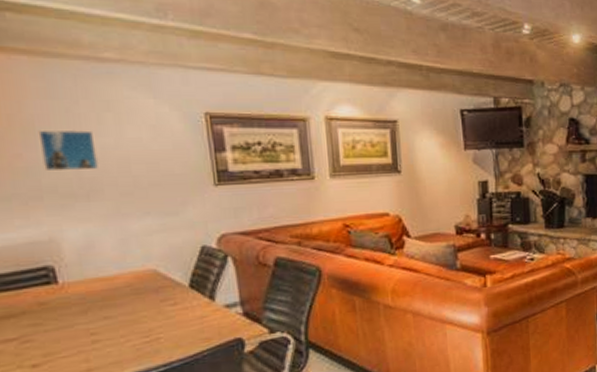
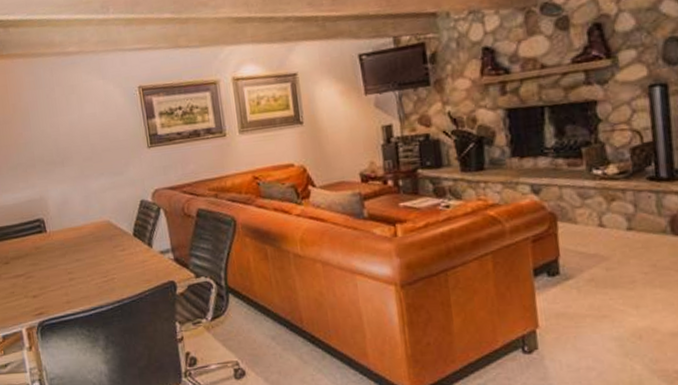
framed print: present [38,129,99,172] -> none [31,110,69,145]

